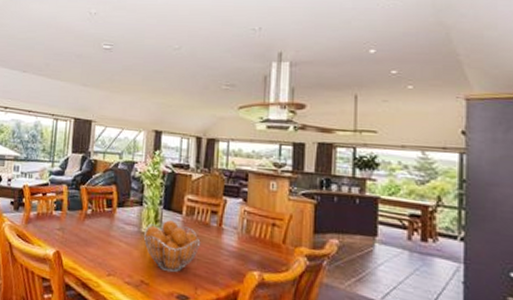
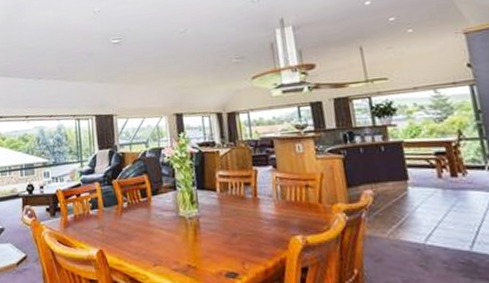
fruit basket: present [143,220,201,273] -> none [182,199,240,252]

